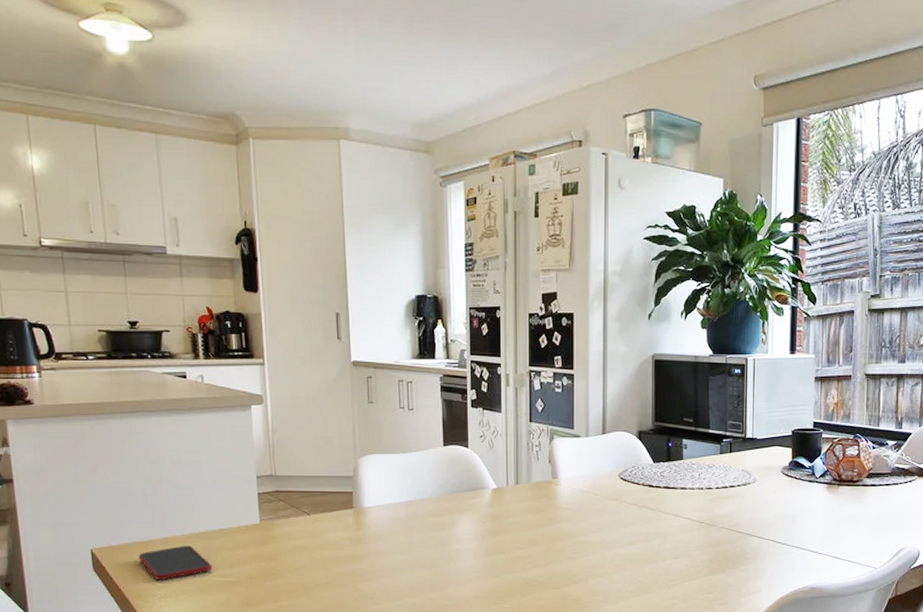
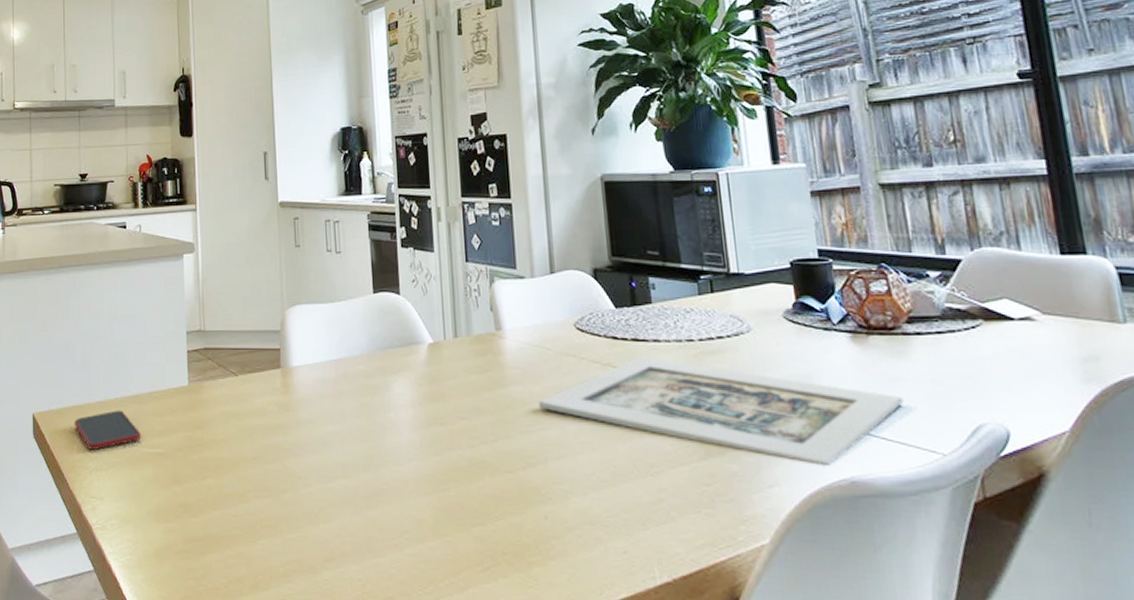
picture frame: none [584,501,856,577] -> present [538,357,904,465]

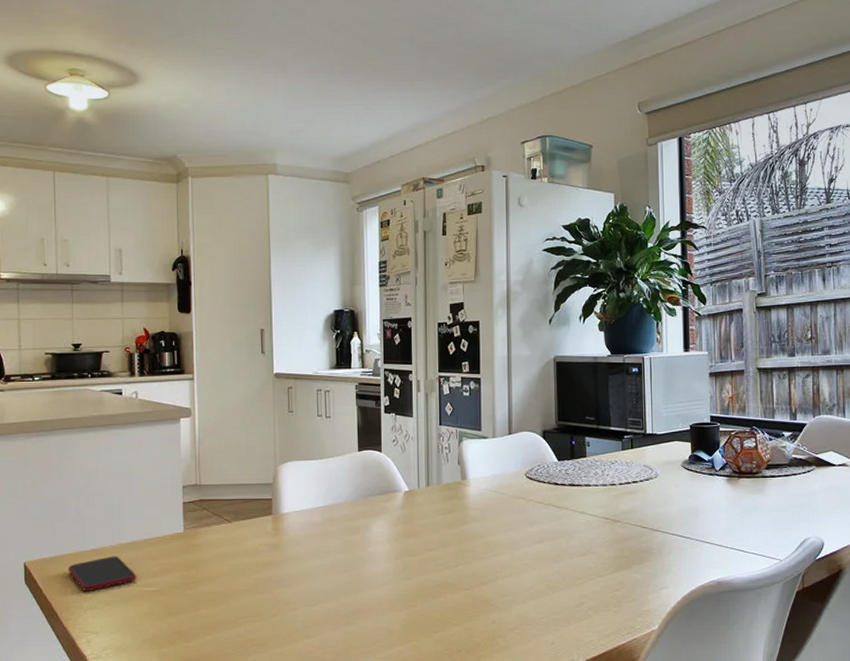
picture frame: present [538,357,904,465] -> none [492,498,758,572]

